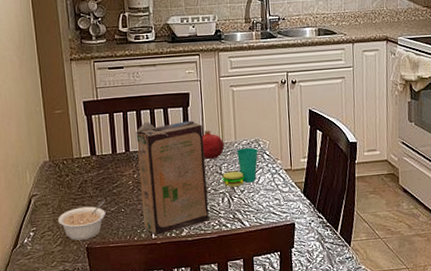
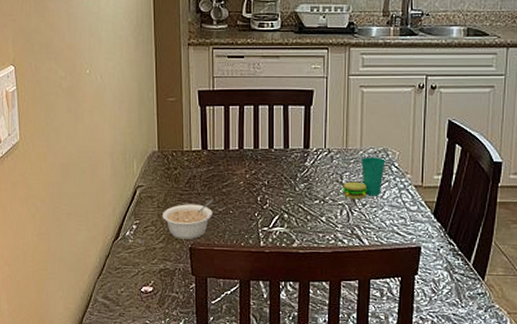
cereal box: present [136,120,210,236] -> none [252,118,326,244]
fruit: present [202,130,225,159] -> none [323,133,348,166]

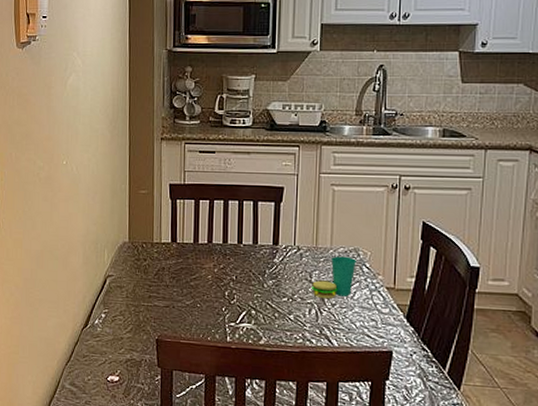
legume: present [163,199,214,239] -> none [131,292,182,331]

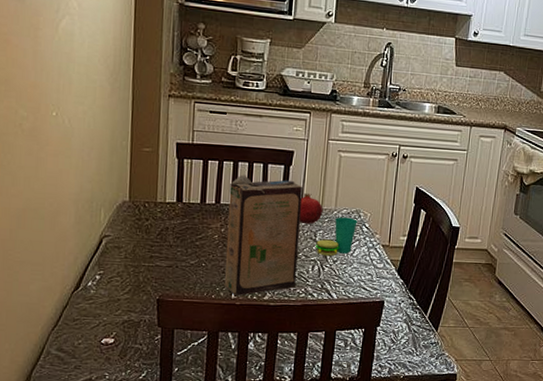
cereal box: none [219,213,294,340] -> present [224,174,302,297]
fruit: none [292,230,318,264] -> present [299,192,323,224]

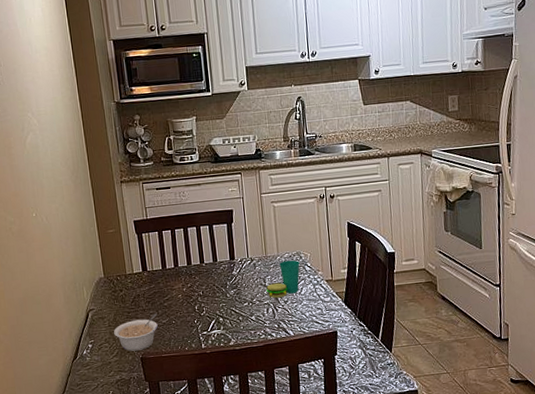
legume: none [130,252,186,291] -> present [114,313,158,352]
cereal box: present [224,174,302,297] -> none [184,236,256,346]
fruit: present [299,192,323,224] -> none [246,244,268,272]

